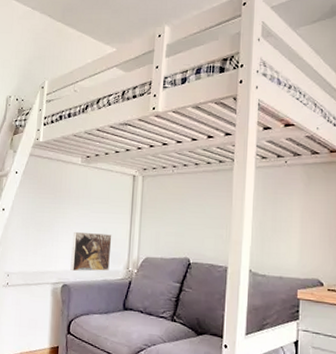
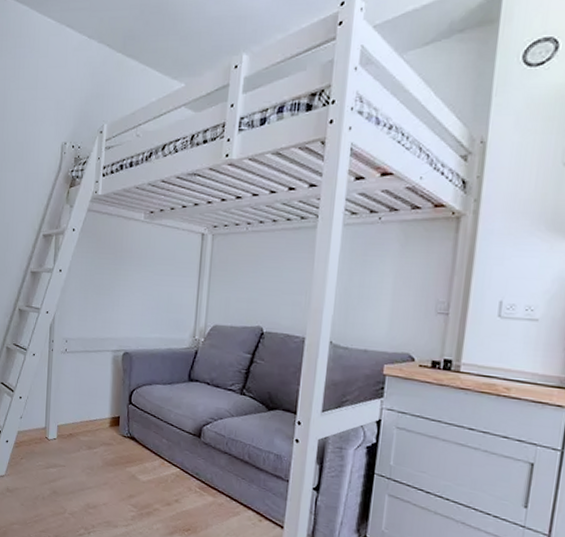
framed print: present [70,231,112,272] -> none [132,295,178,339]

